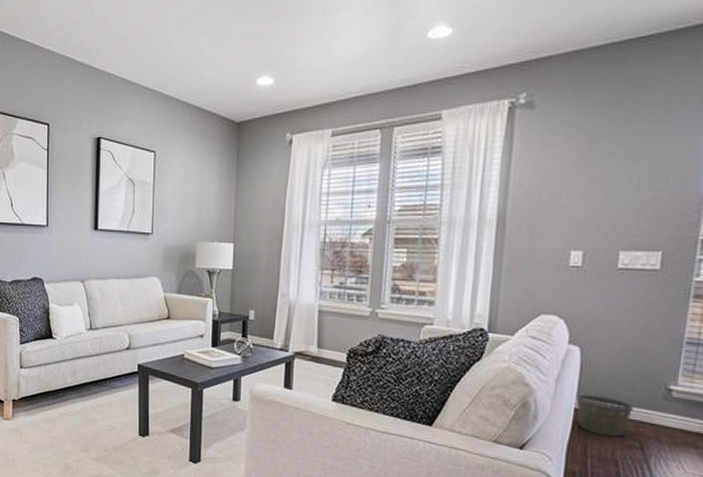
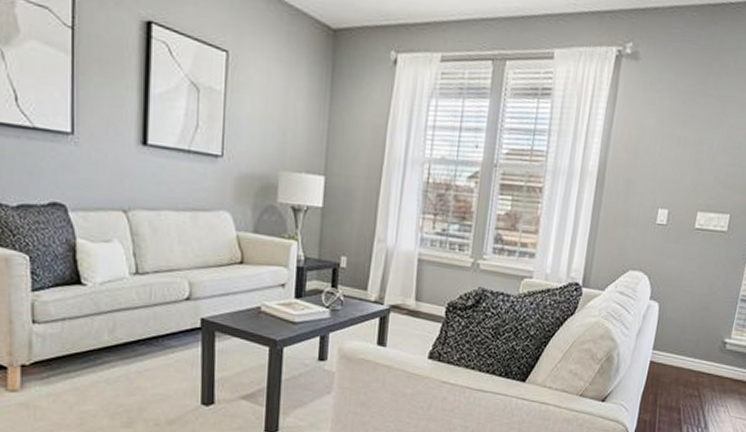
basket: present [575,394,635,437] -> none [651,347,697,387]

